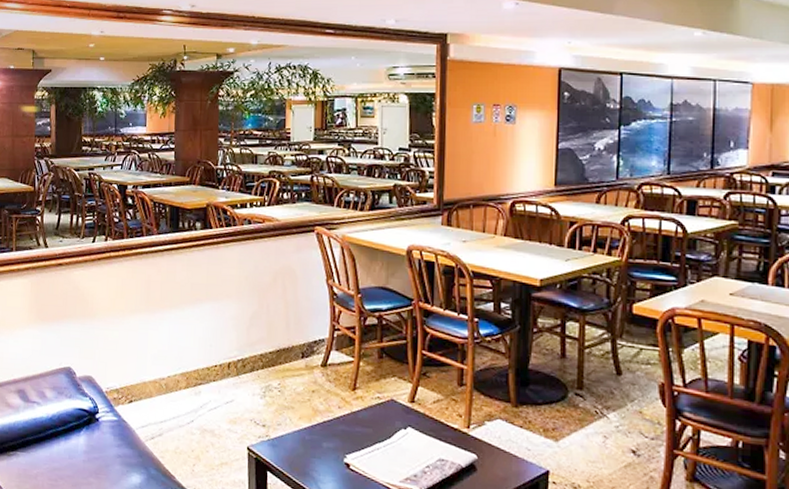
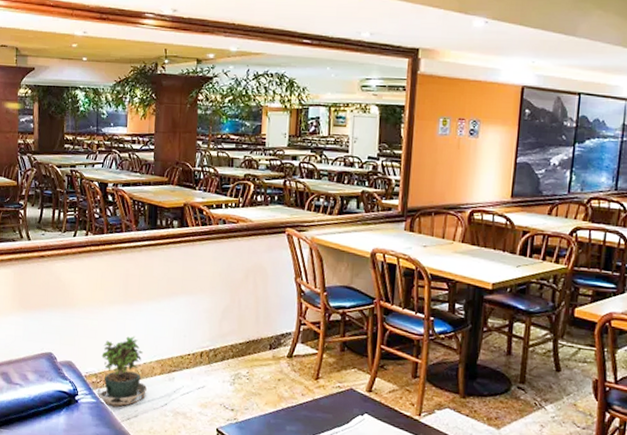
potted plant: none [118,347,171,433] -> present [97,336,147,414]

